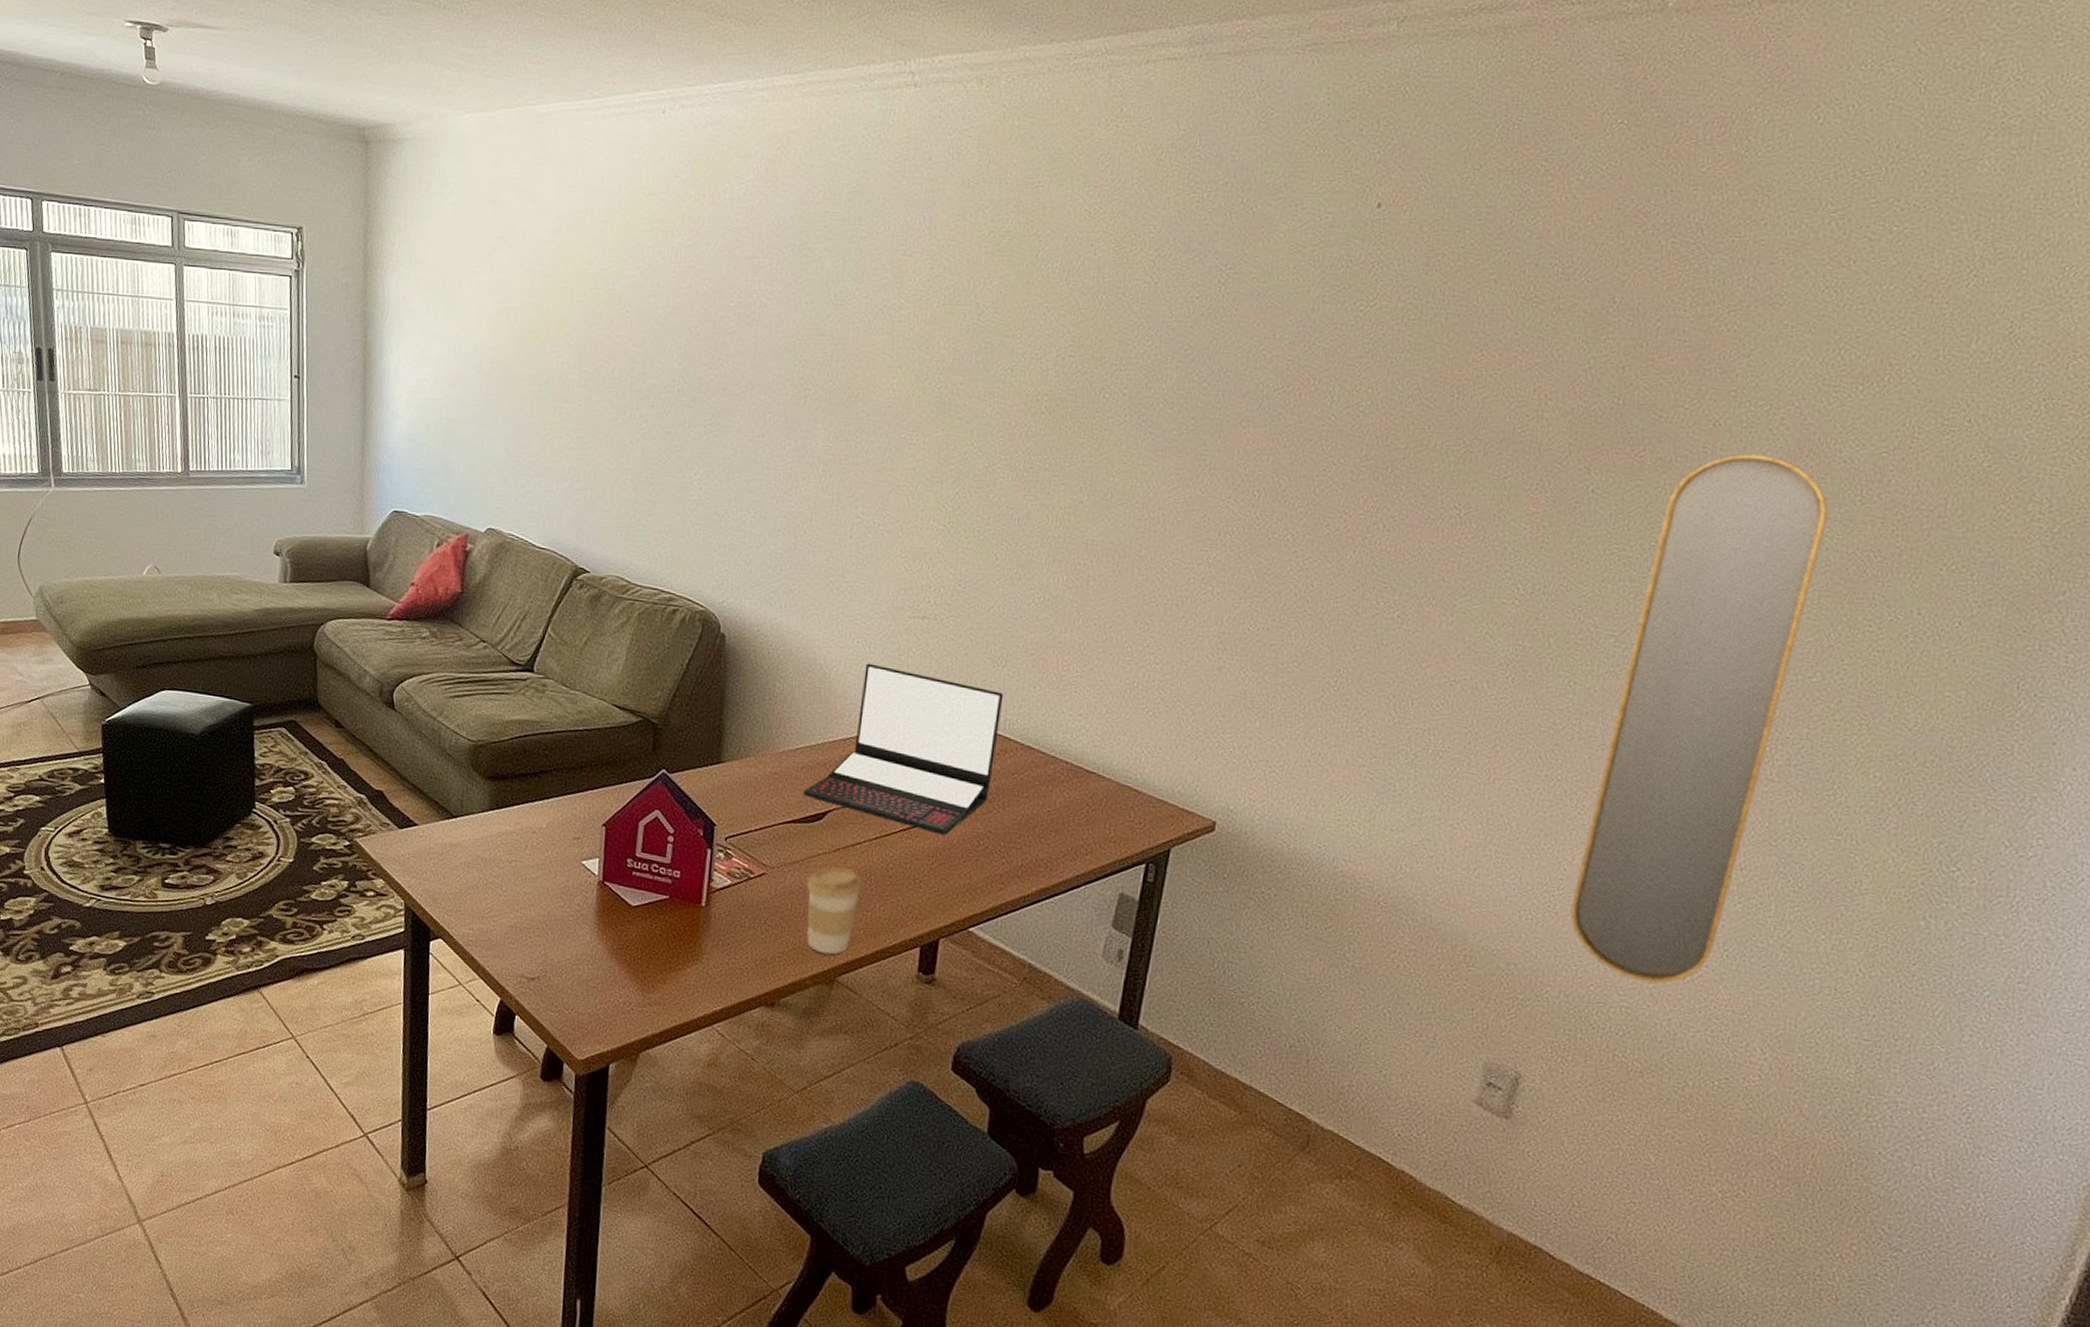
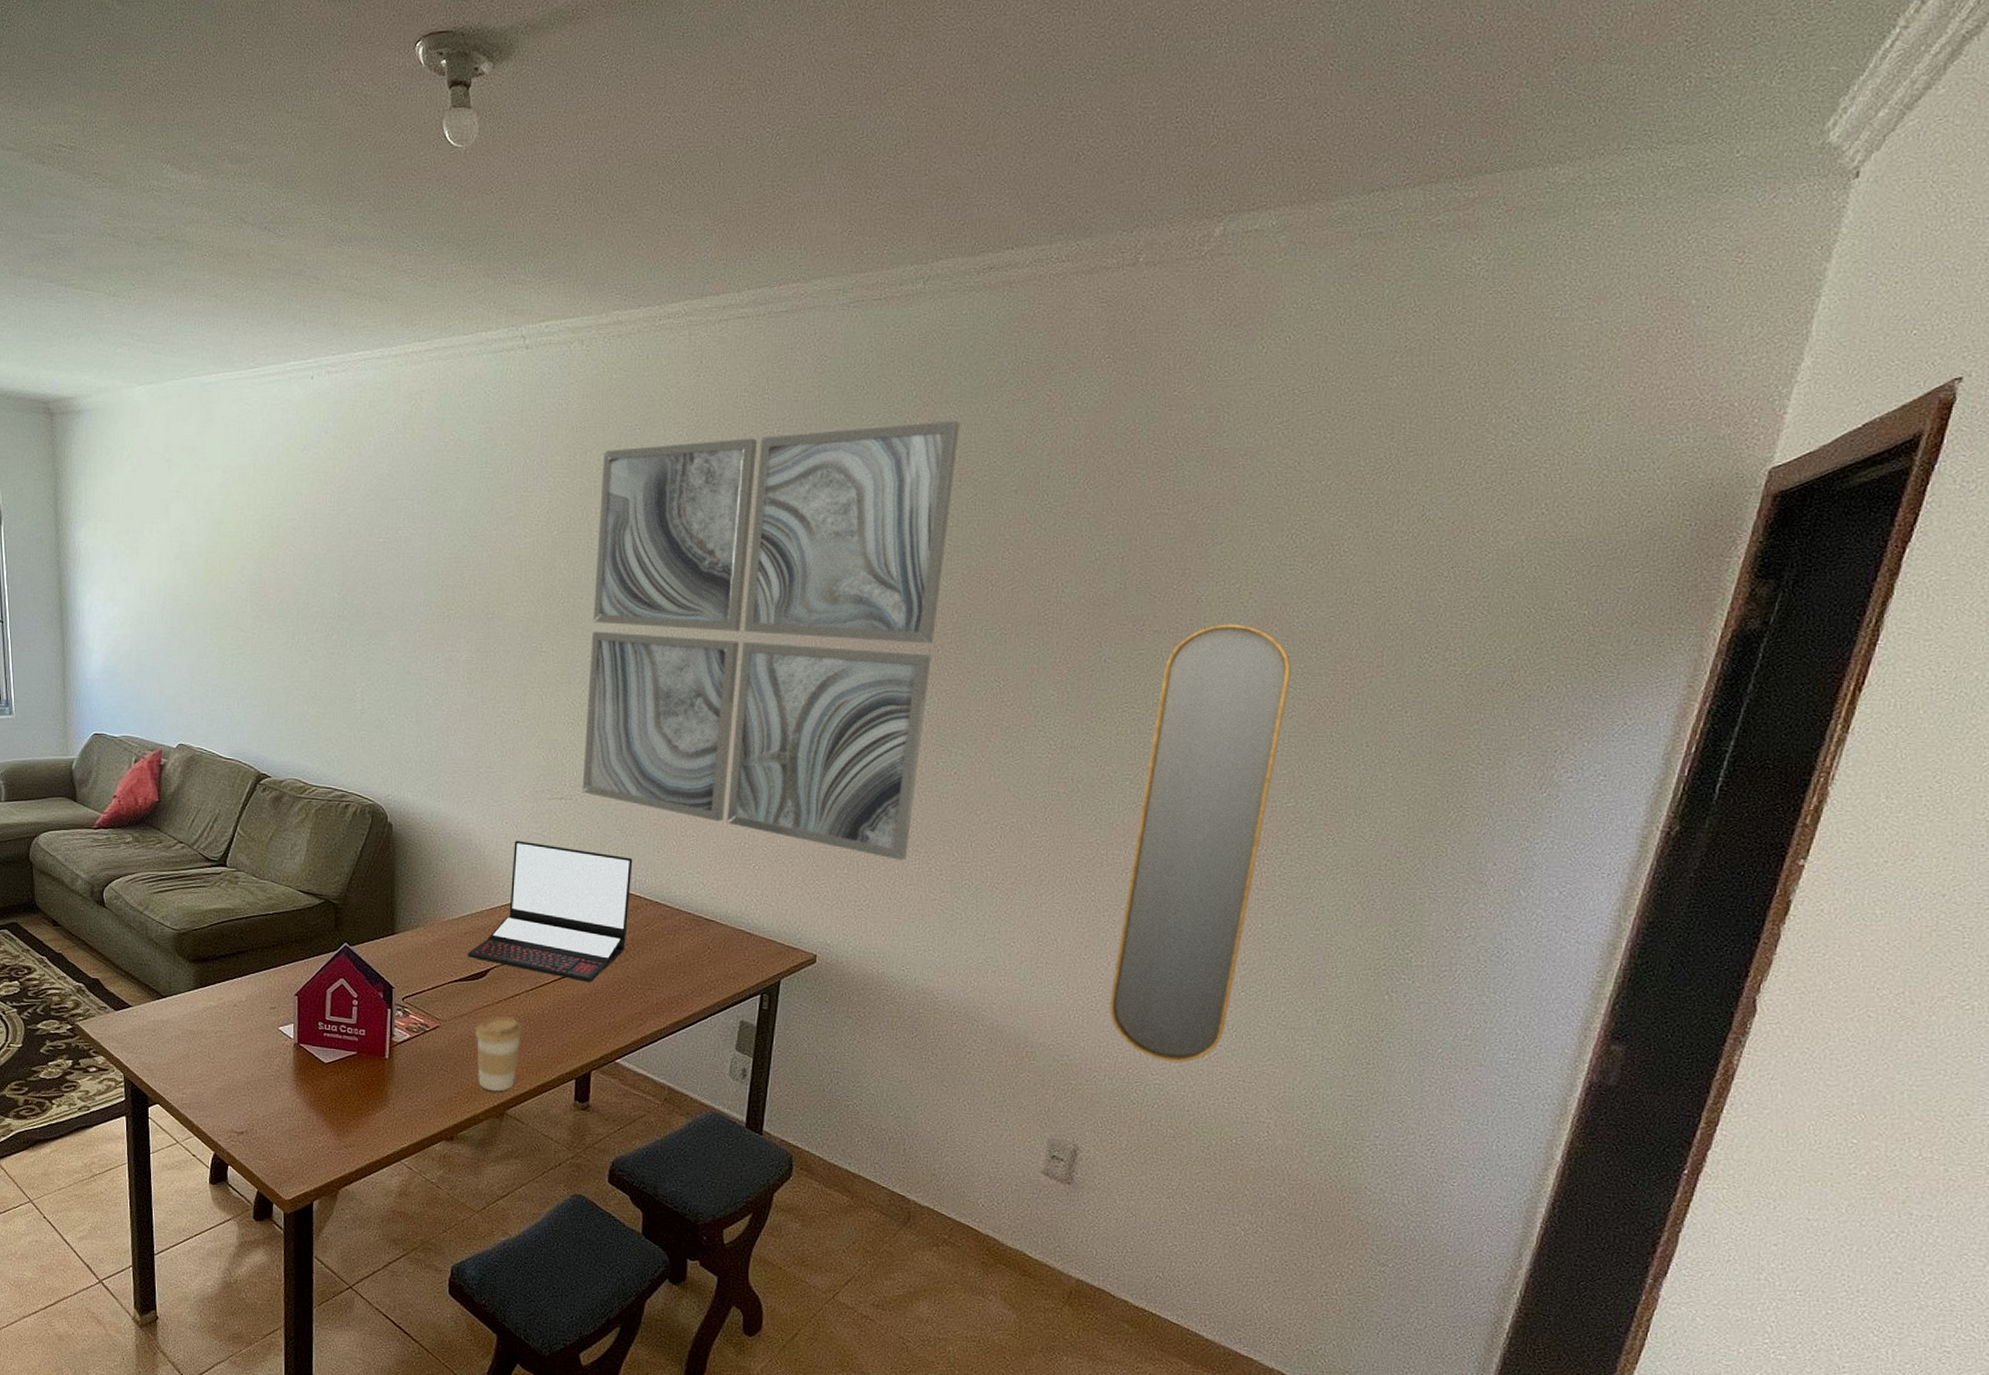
wall art: none [948,192,1432,716] -> present [582,421,960,860]

